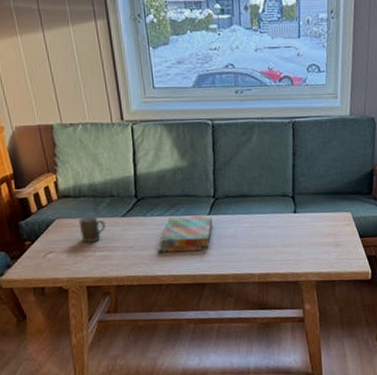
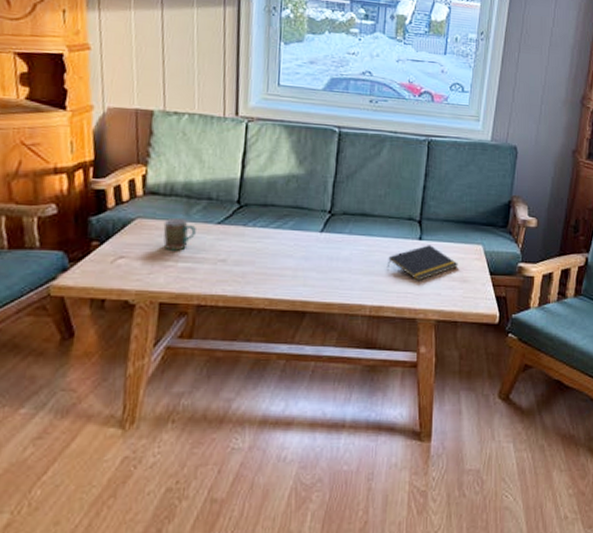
board game: present [158,215,213,253] -> none [255,230,326,273]
notepad: none [268,216,331,249] -> present [386,245,458,281]

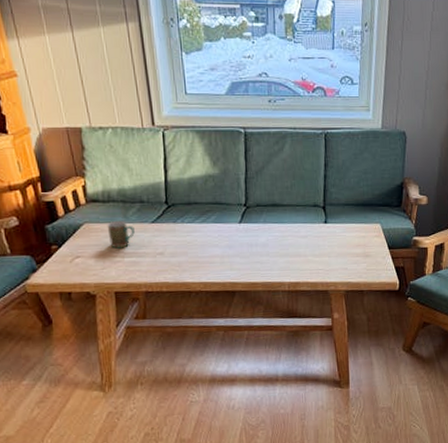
notepad: present [386,245,458,281] -> none [299,227,361,259]

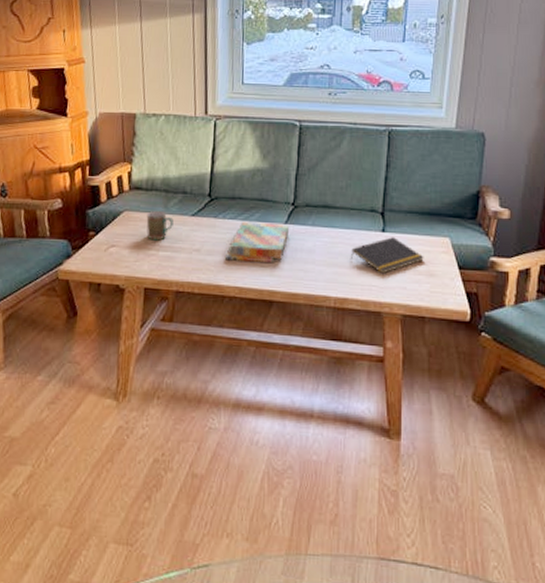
board game: none [188,223,244,260] -> present [225,221,290,264]
notepad: none [299,227,361,259] -> present [350,237,424,274]

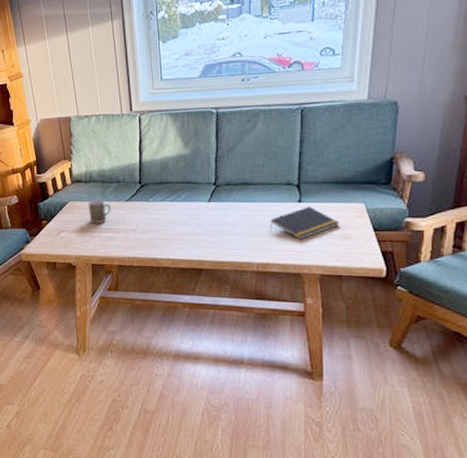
board game: present [225,221,290,264] -> none [158,201,213,237]

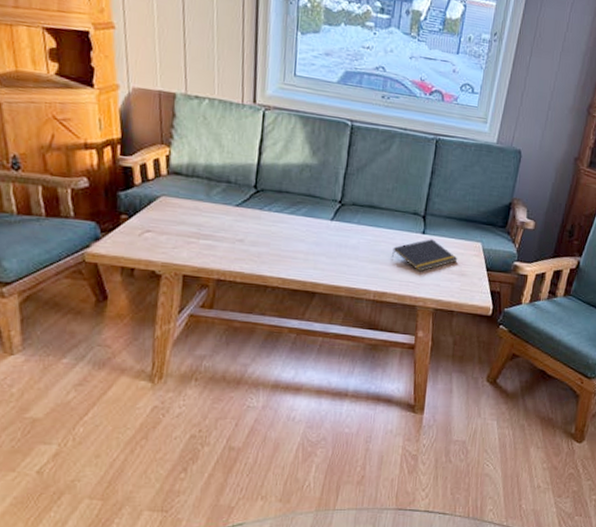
mug: present [88,199,111,224] -> none [186,198,216,229]

